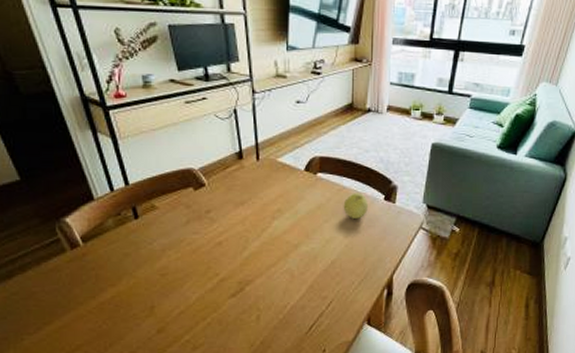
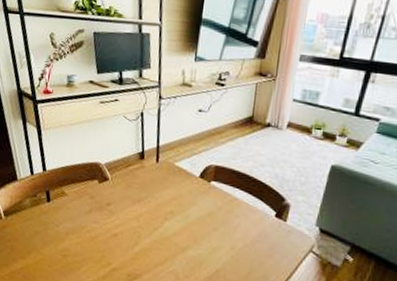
apple: present [343,193,368,219] -> none [232,205,259,232]

